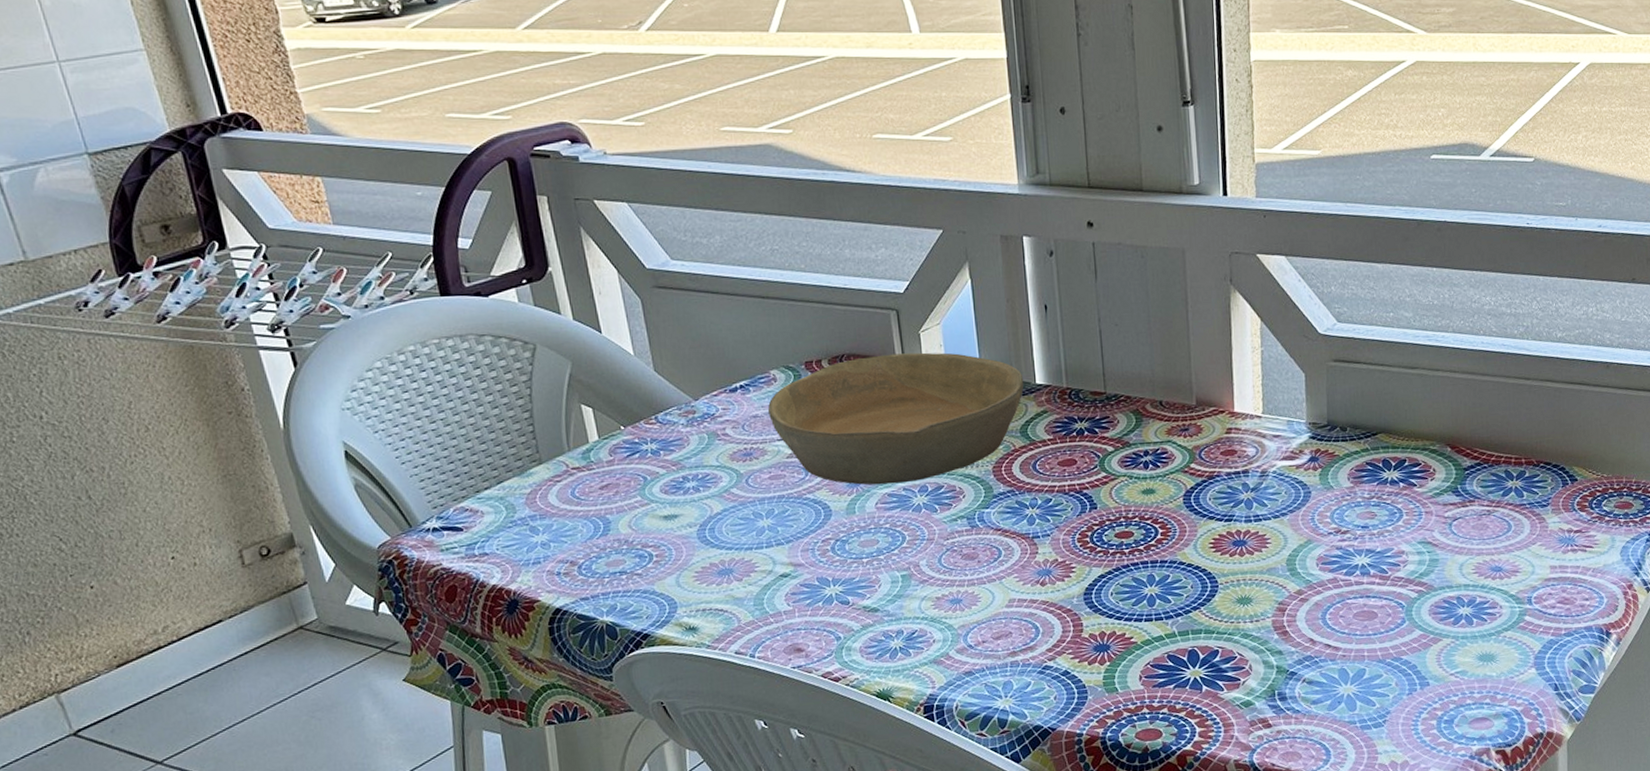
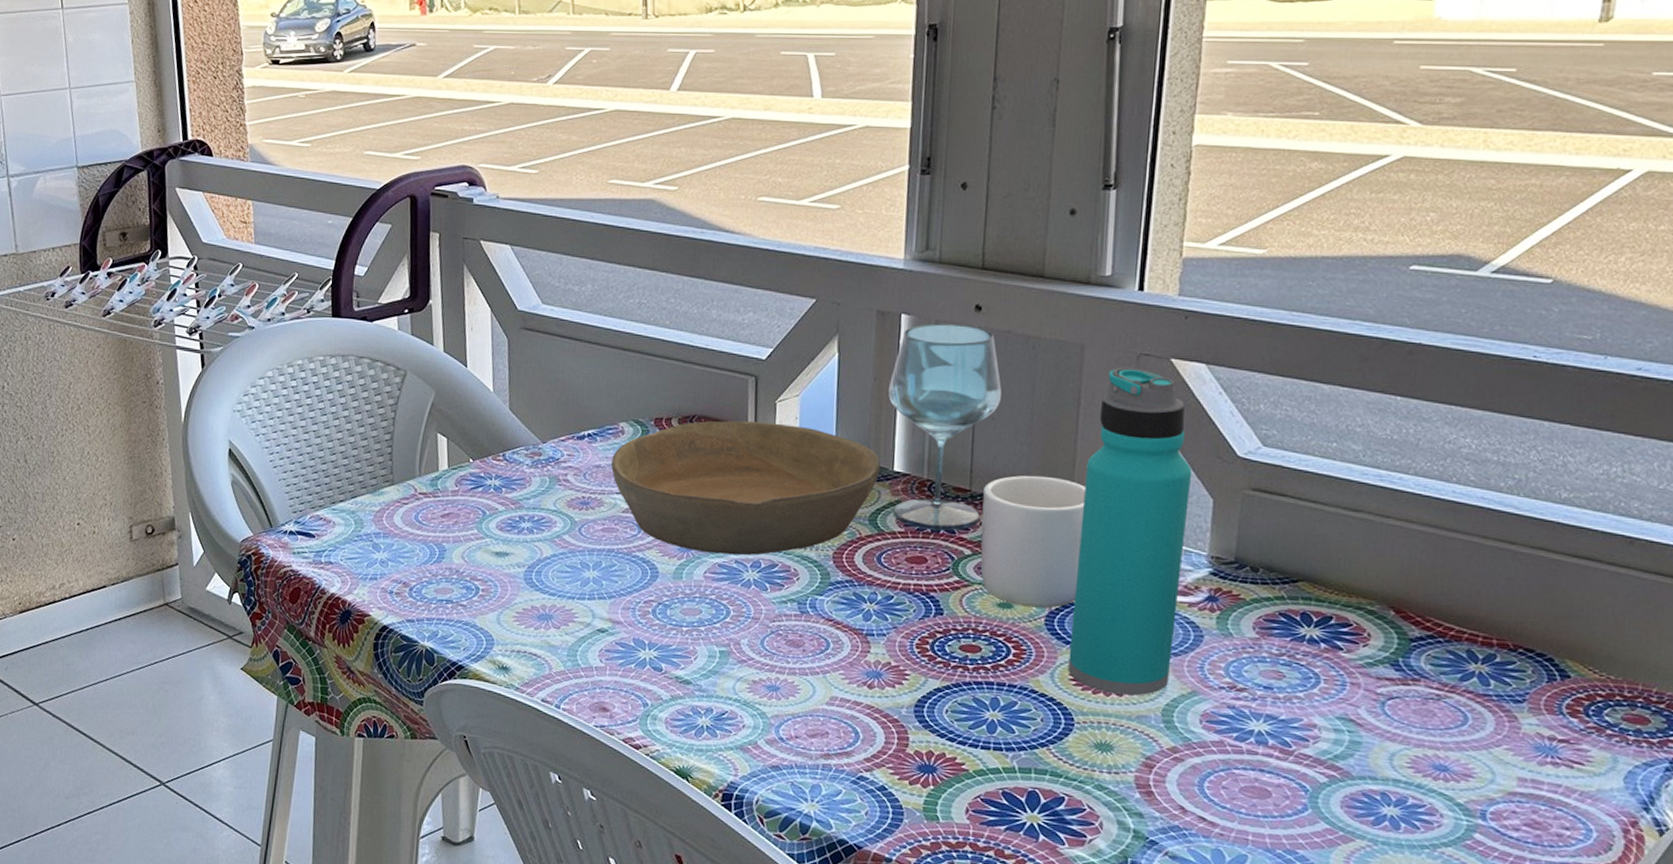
wine glass: none [1021,241,1121,434] -> present [888,323,1002,532]
mug: none [1117,371,1206,490] -> present [980,475,1087,608]
water bottle: none [1200,265,1289,554] -> present [1068,367,1193,696]

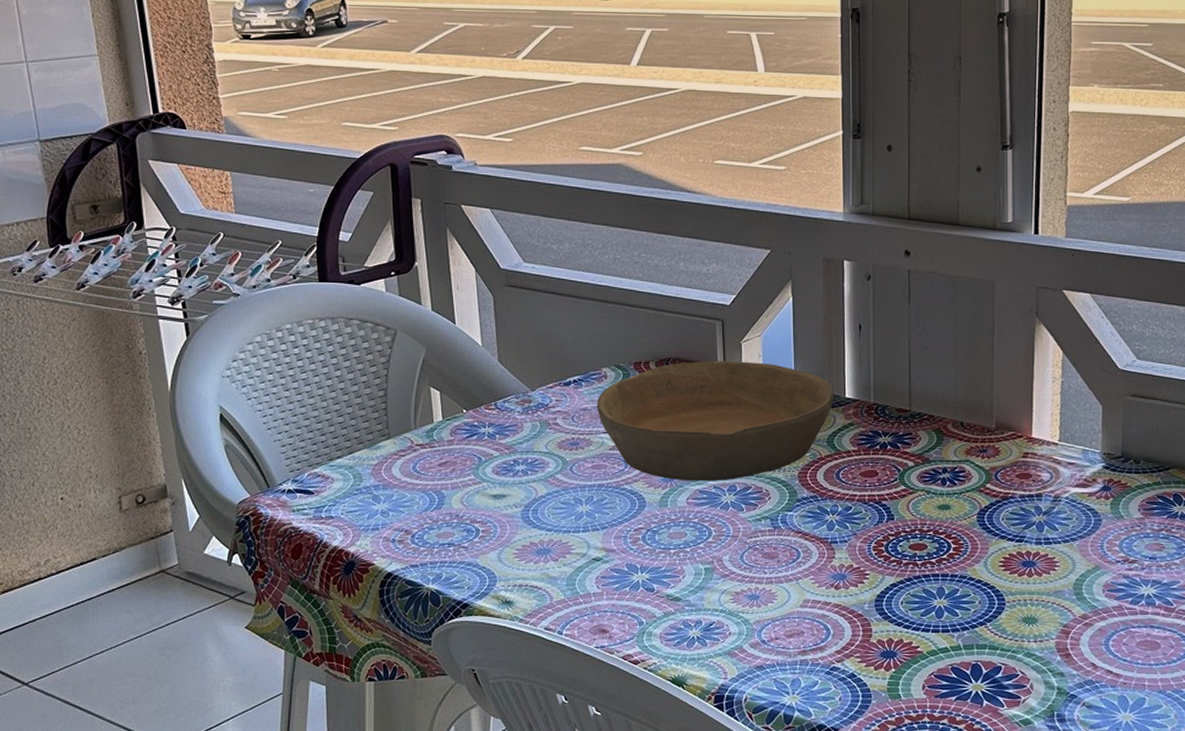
wine glass: present [888,323,1002,532] -> none [837,268,930,448]
mug: present [980,475,1087,608] -> none [921,394,1003,507]
water bottle: present [1068,367,1193,696] -> none [998,299,1085,575]

